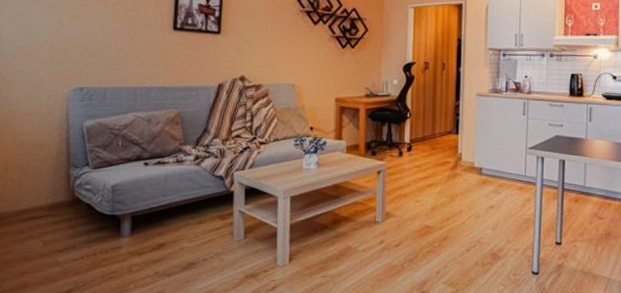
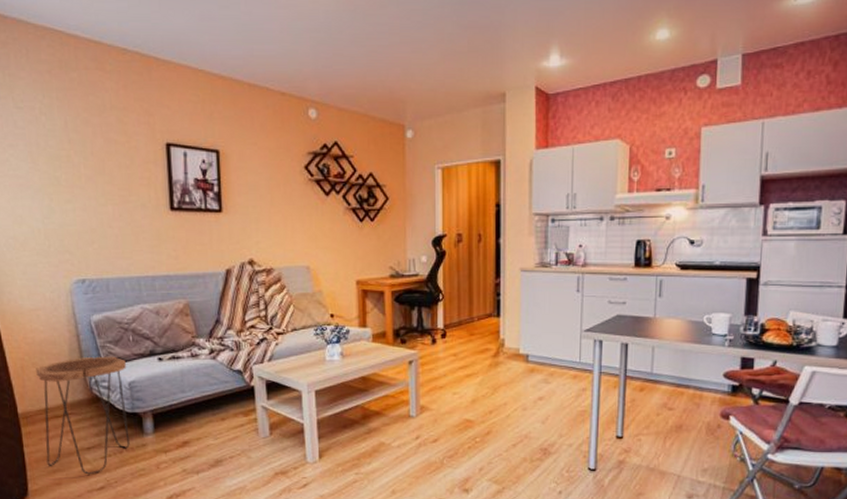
side table: none [15,160,112,277] -> present [36,356,130,475]

